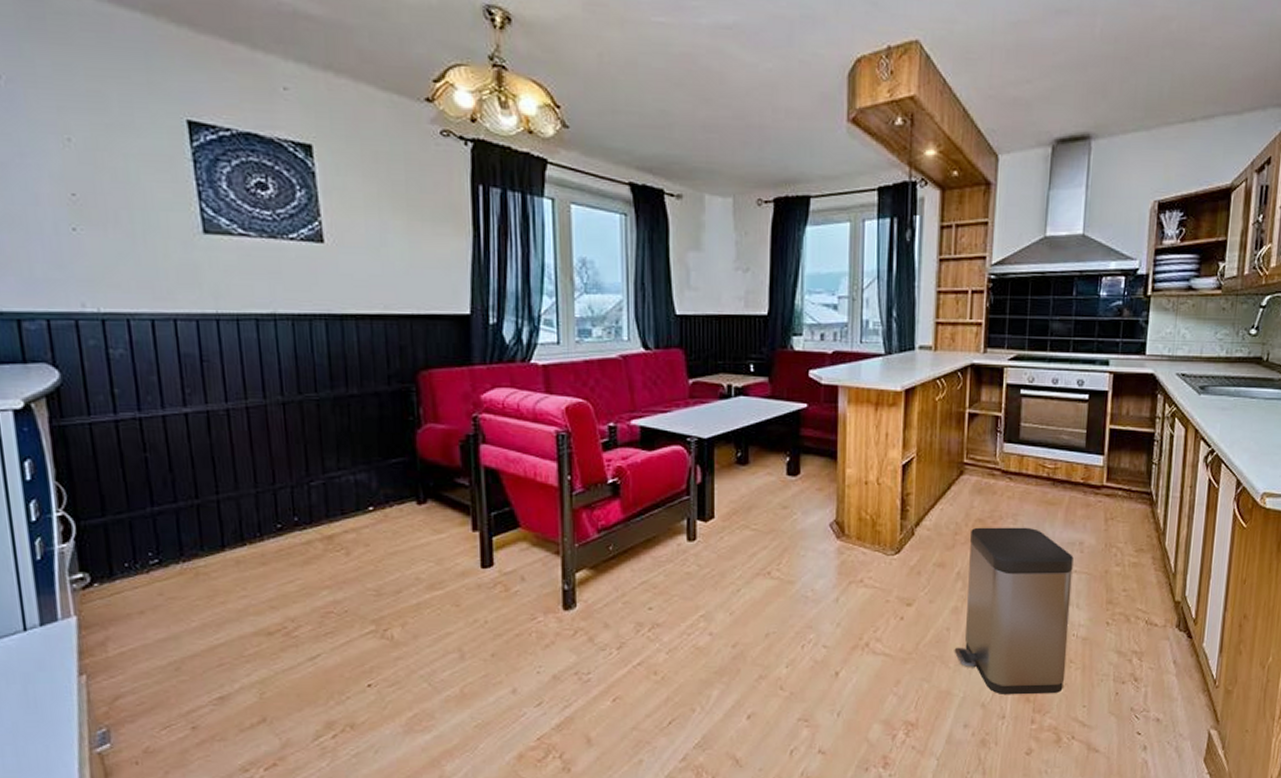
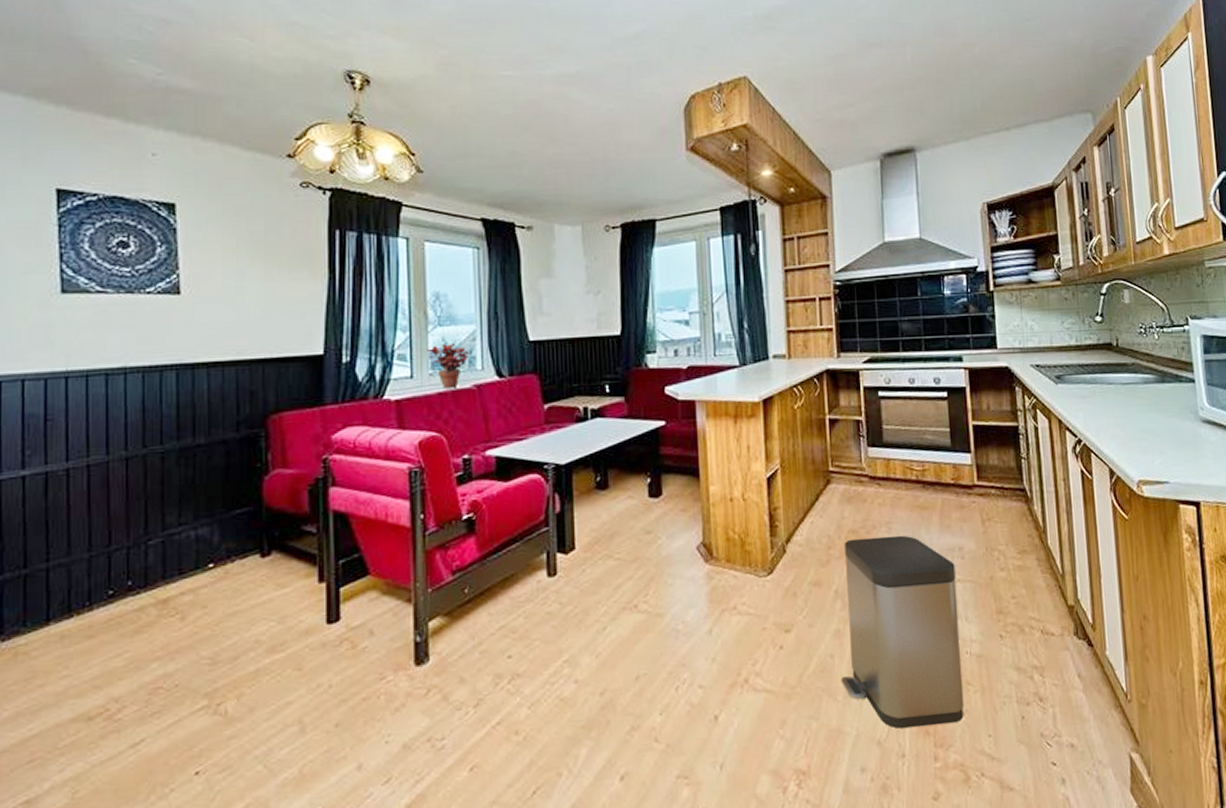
potted plant: none [573,311,616,358] -> present [427,342,470,389]

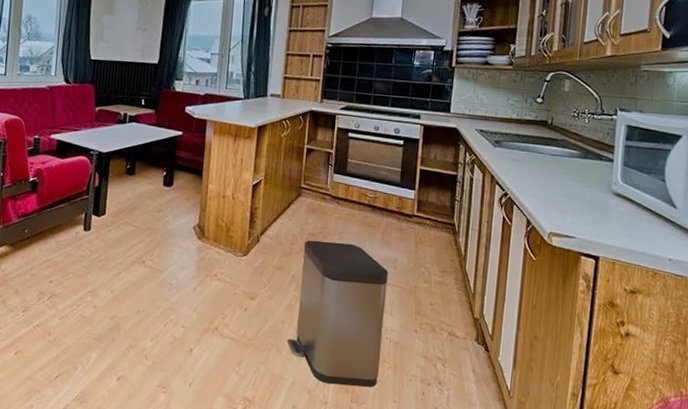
potted plant: present [427,342,470,389] -> none [18,53,48,87]

